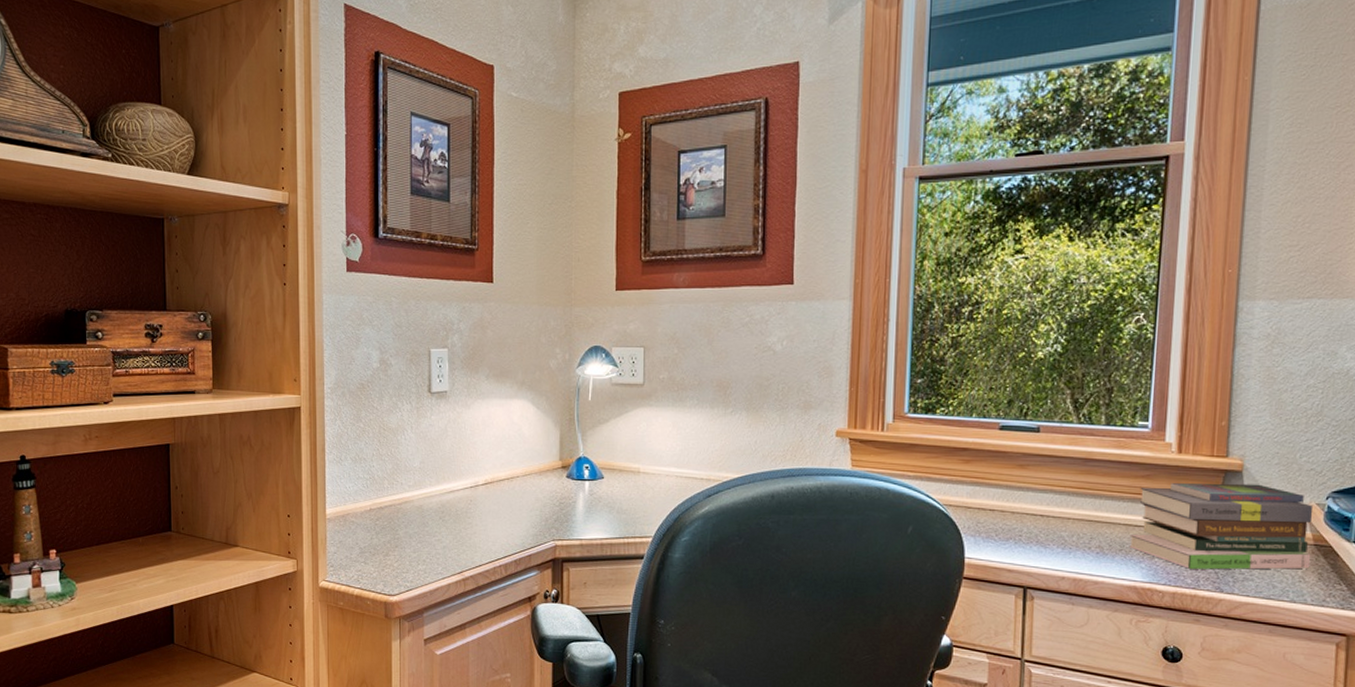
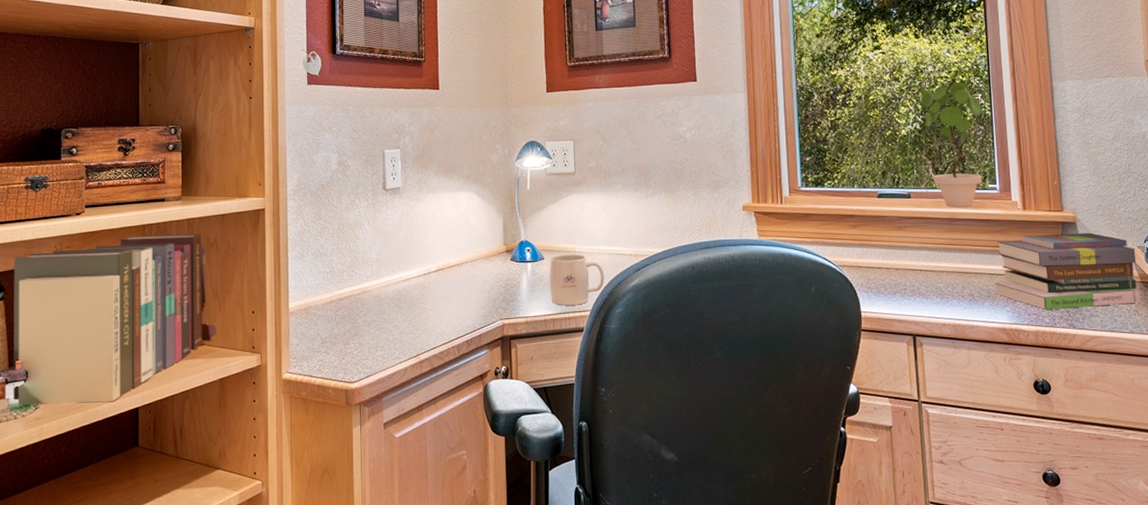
books: none [43,429,251,598] -> present [13,234,217,405]
mug: none [608,474,671,530] -> present [549,254,605,306]
potted plant: none [1066,298,1143,448] -> present [920,83,982,209]

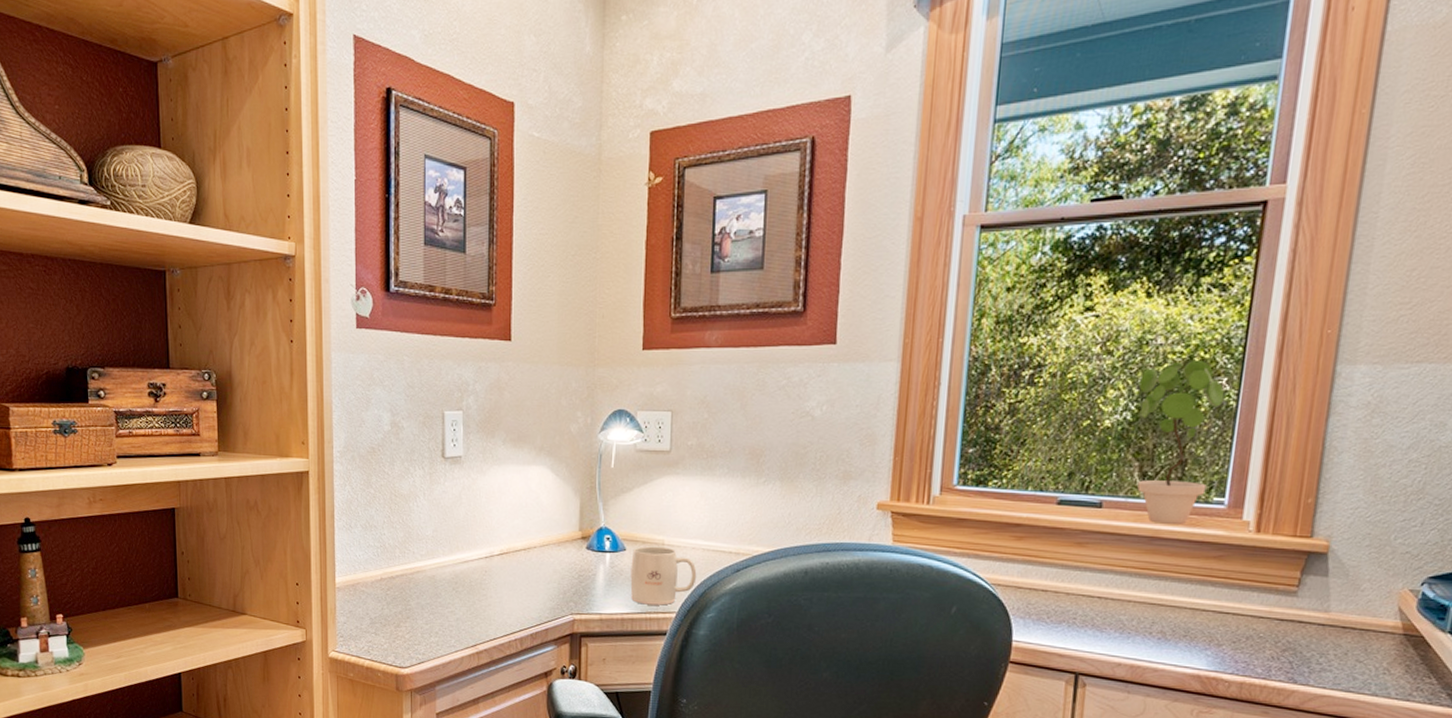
books: present [13,234,217,405] -> none [47,492,259,665]
books: present [994,232,1141,309] -> none [1194,565,1405,661]

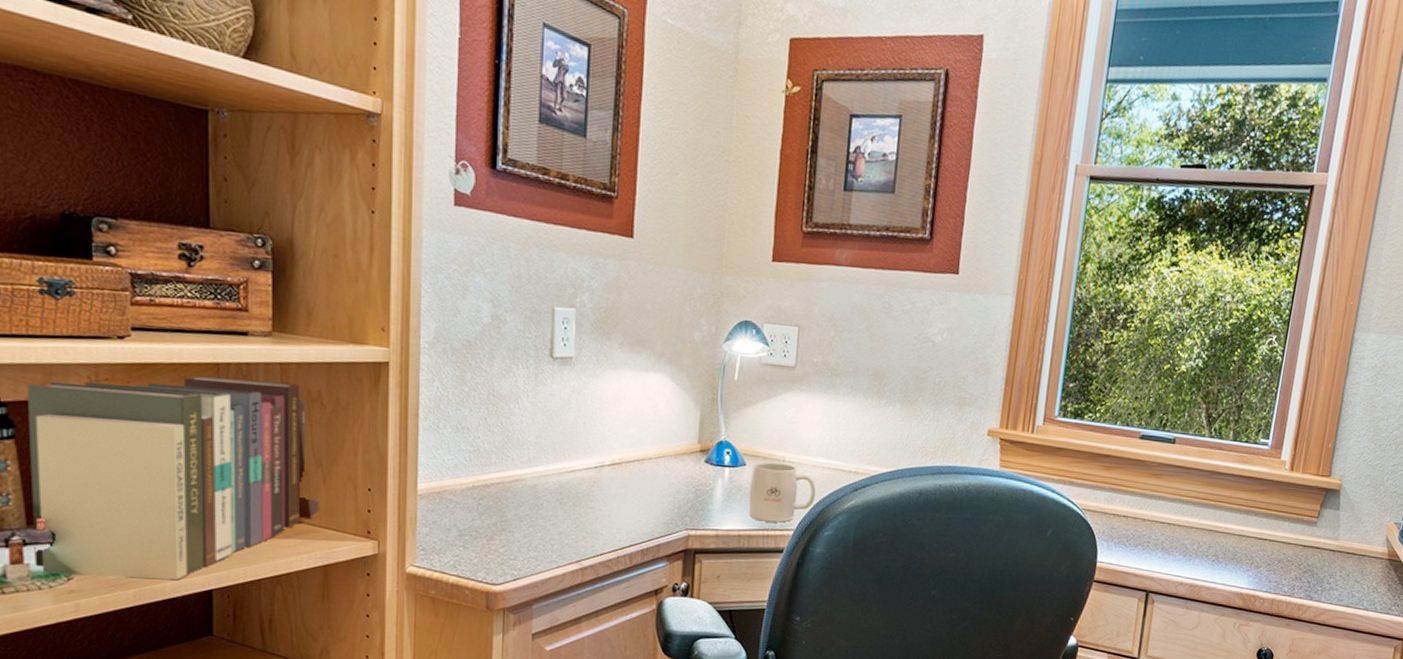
books: none [47,492,259,665] -> present [27,375,320,581]
potted plant: present [1137,361,1225,526] -> none [1203,318,1274,462]

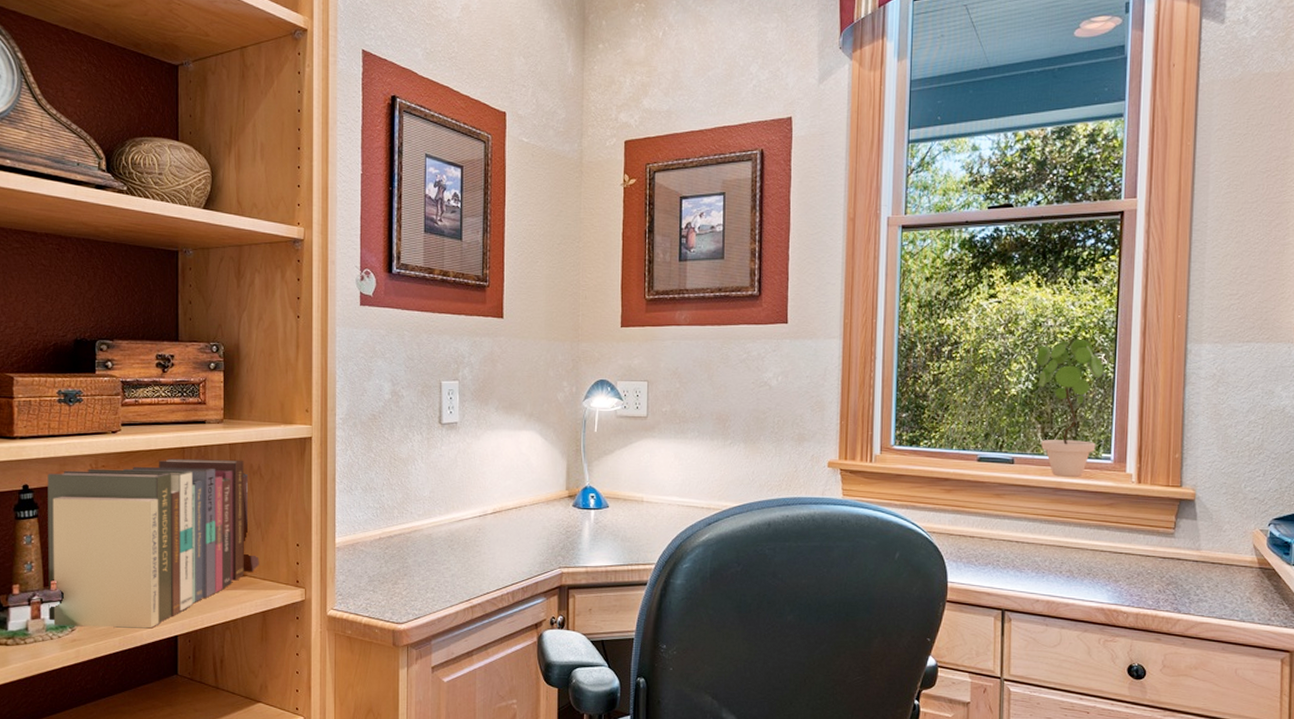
mug: present [748,462,816,523] -> none [613,503,673,558]
potted plant: none [1203,318,1274,462] -> present [1035,340,1104,478]

